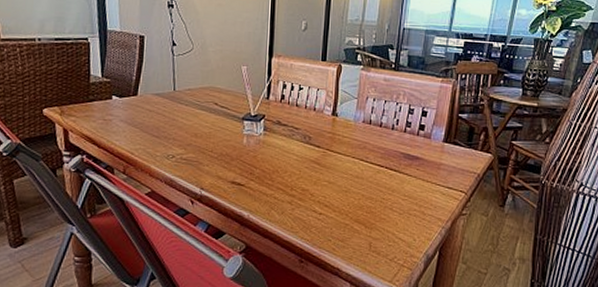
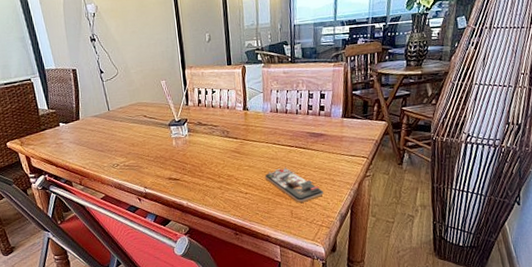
smartphone: none [345,189,411,235] -> present [265,167,324,203]

